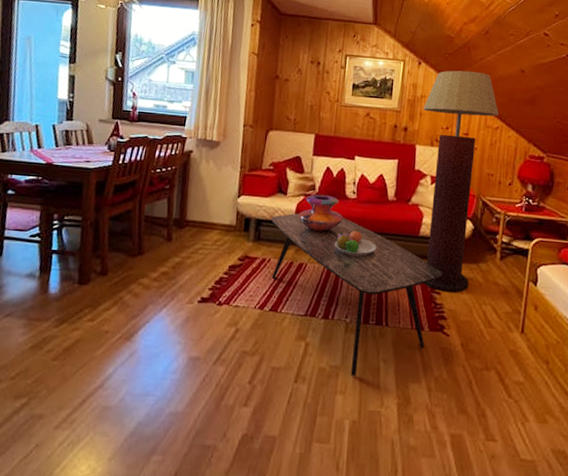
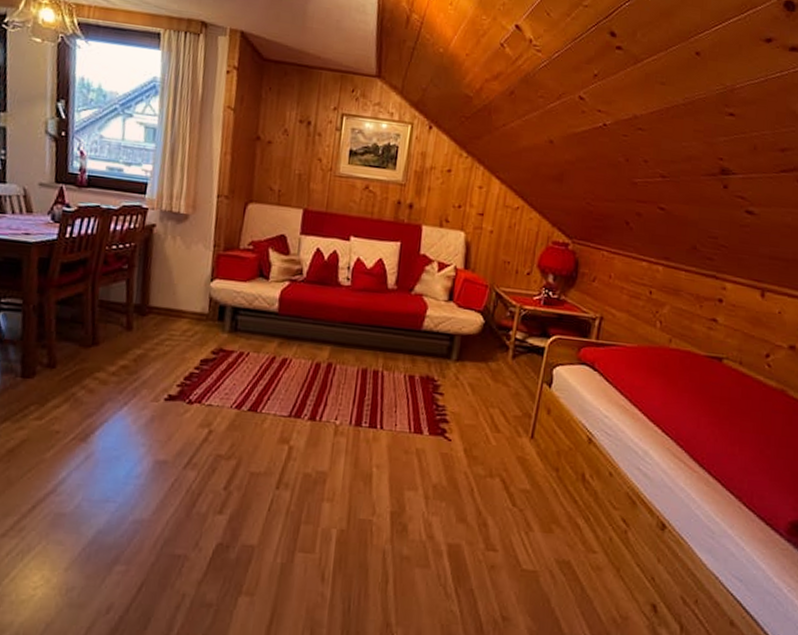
coffee table: present [270,213,442,377] -> none [249,301,447,483]
decorative vase: present [298,194,343,232] -> none [282,279,335,323]
fruit bowl: present [334,230,377,257] -> none [324,322,373,352]
floor lamp: present [423,70,499,292] -> none [425,137,521,393]

